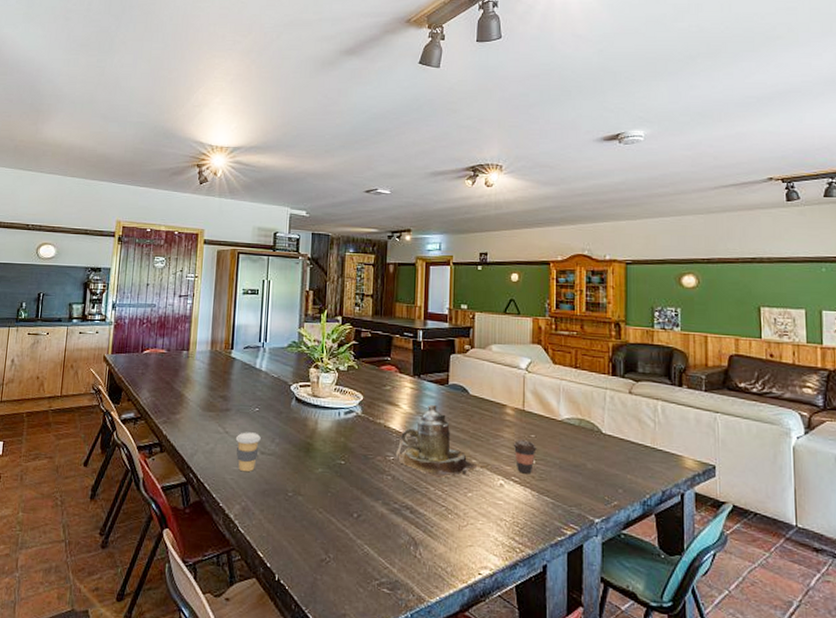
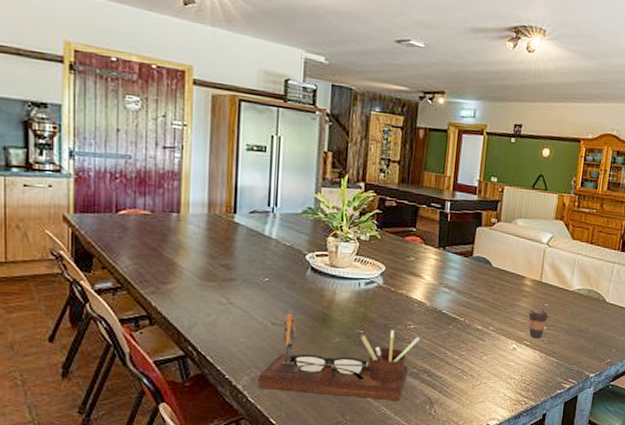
coffee cup: present [235,432,261,472] -> none [241,303,272,344]
desk organizer: none [247,442,400,539] -> present [257,313,420,400]
teapot: present [395,405,490,479] -> none [416,276,506,345]

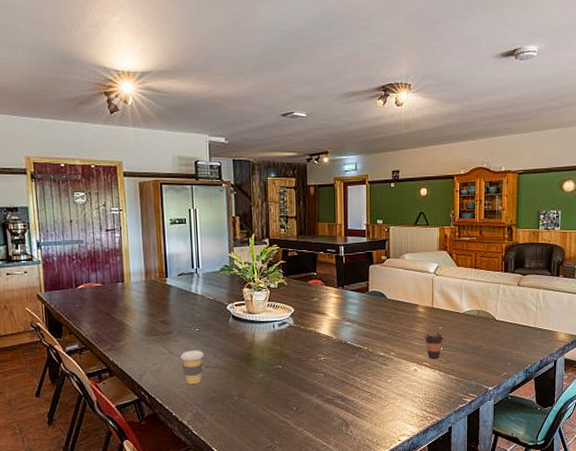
coffee cup: none [241,303,272,344] -> present [180,350,204,385]
desk organizer: present [257,313,420,400] -> none [199,356,330,425]

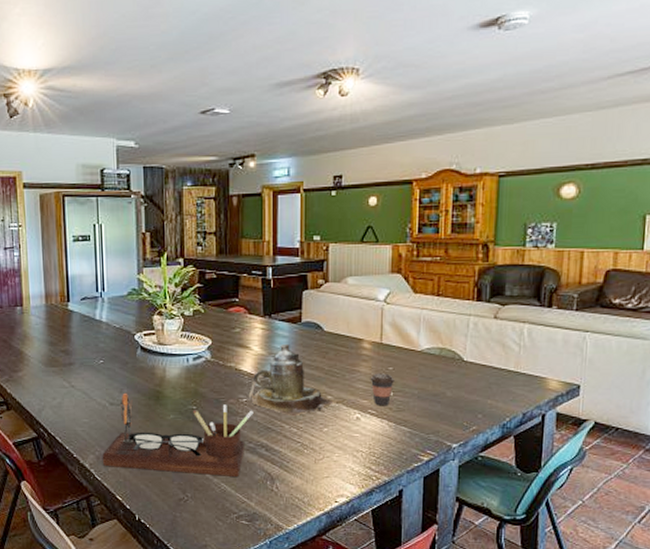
coffee cup: present [180,350,204,385] -> none [82,385,108,424]
desk organizer: none [199,356,330,425] -> present [102,392,254,476]
teapot: none [325,311,406,371] -> present [248,345,346,417]

